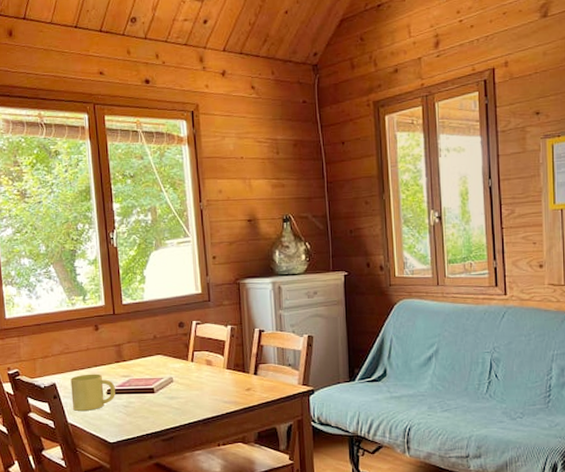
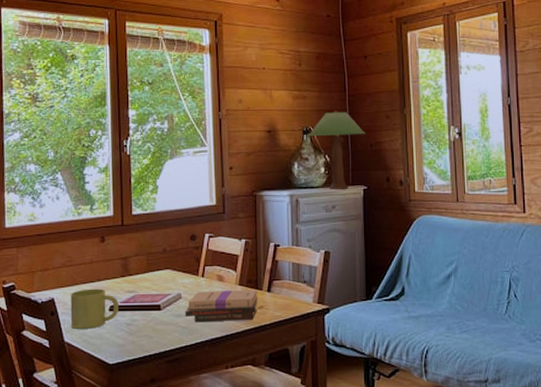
books: none [177,373,245,404] -> present [185,289,257,323]
table lamp: none [287,198,345,276] -> present [307,111,365,189]

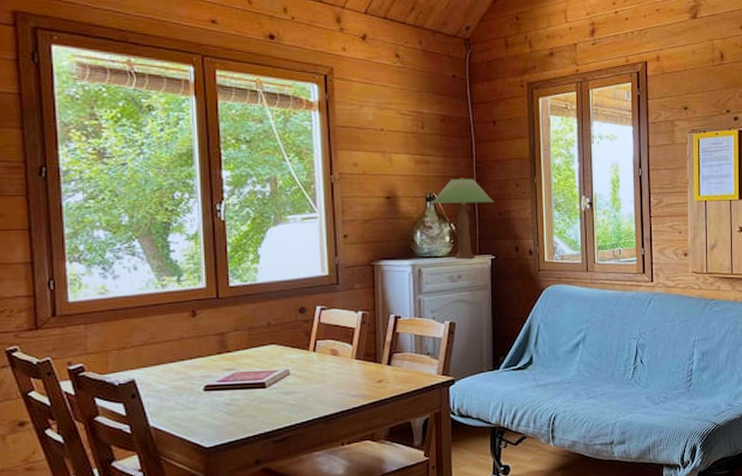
mug: present [70,288,118,329] -> none [156,367,215,412]
books: present [185,289,257,323] -> none [294,363,376,400]

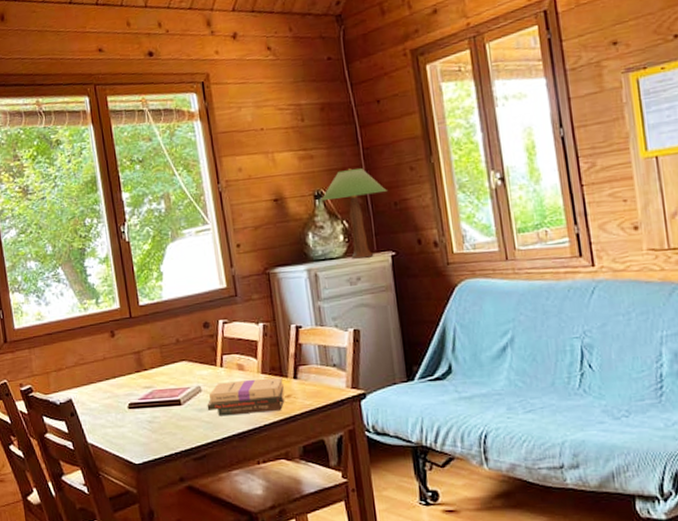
books: none [294,363,376,400] -> present [207,377,285,417]

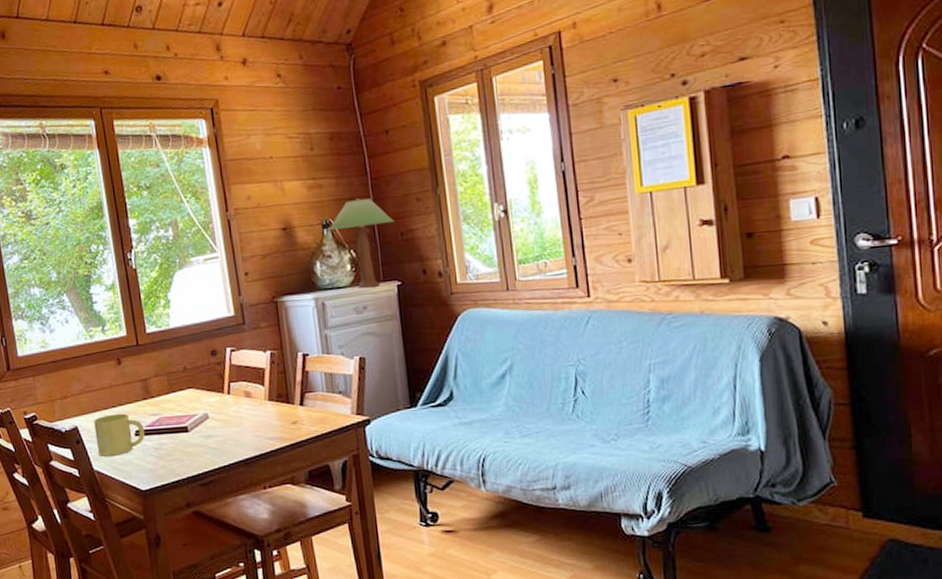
mug: none [88,386,138,429] -> present [94,413,145,456]
books: present [207,377,285,417] -> none [214,404,291,443]

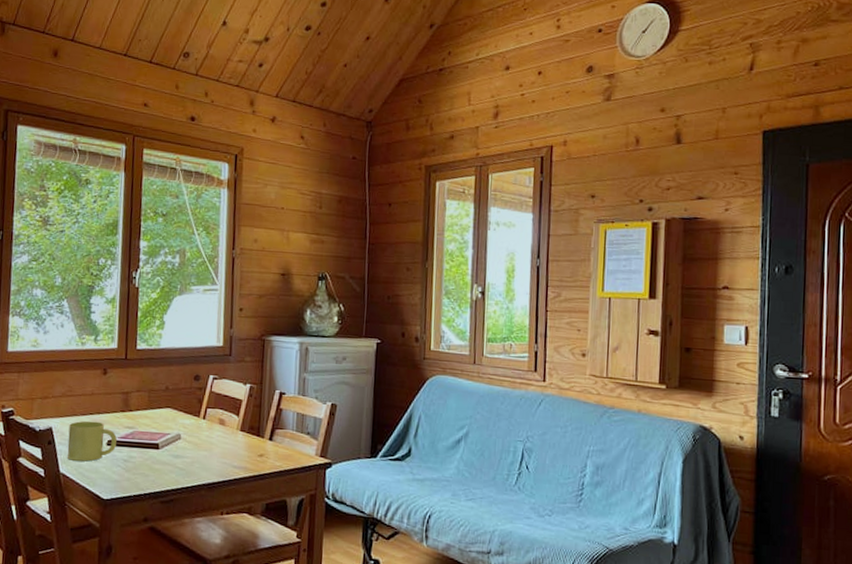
table lamp: present [327,198,394,288] -> none [322,259,384,341]

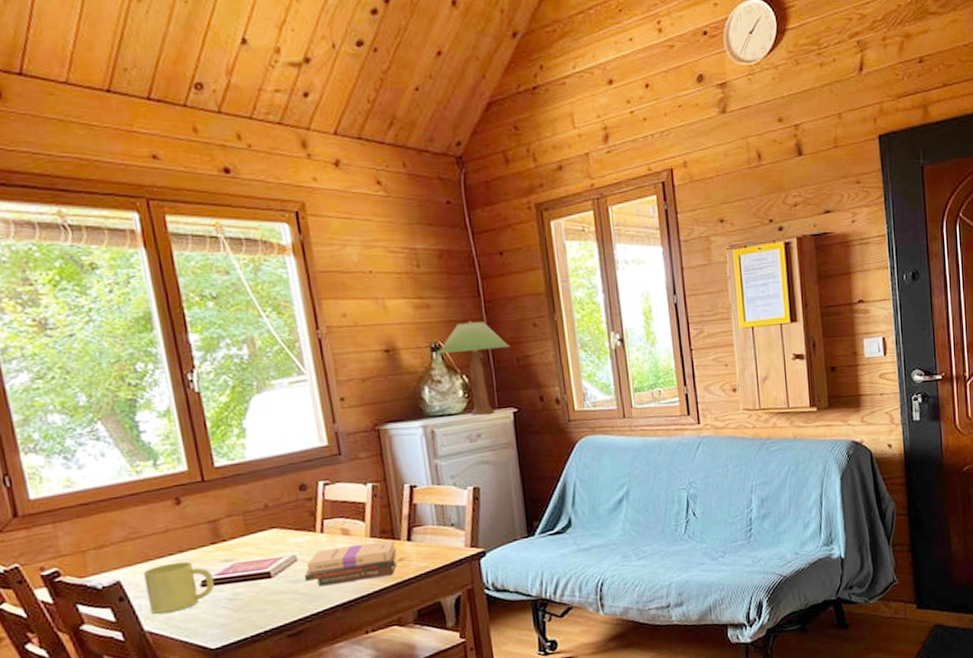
books: none [183,433,259,468] -> present [304,540,397,587]
table lamp: none [322,259,384,341] -> present [437,321,510,415]

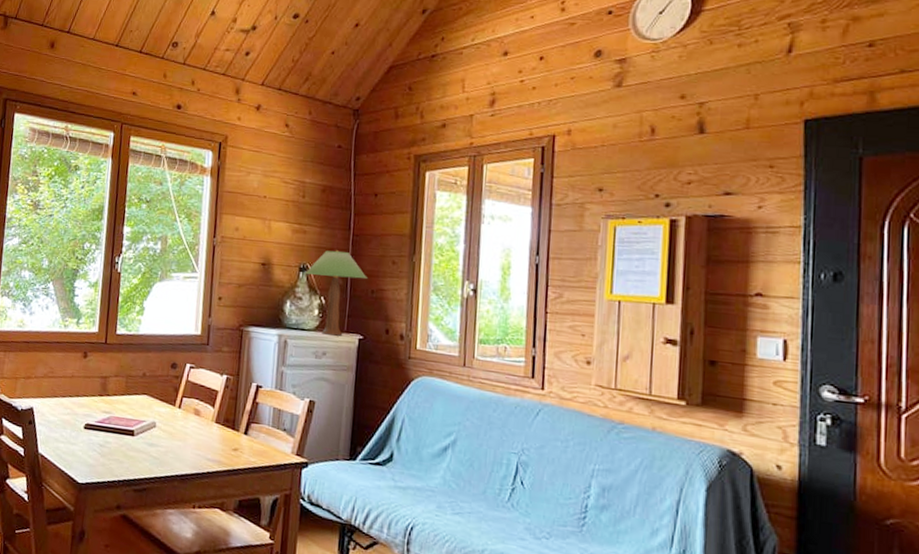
mug: present [143,561,214,614] -> none [45,403,94,444]
books: present [304,540,397,587] -> none [157,422,234,461]

